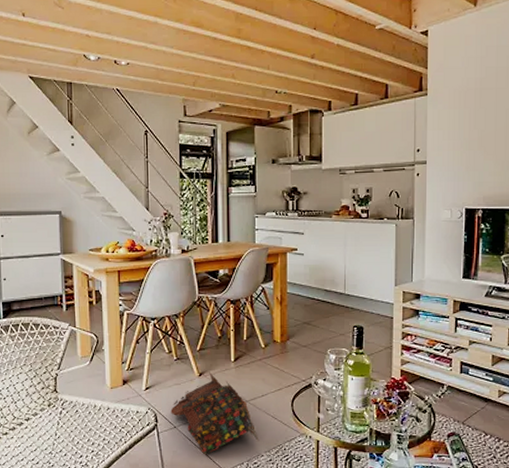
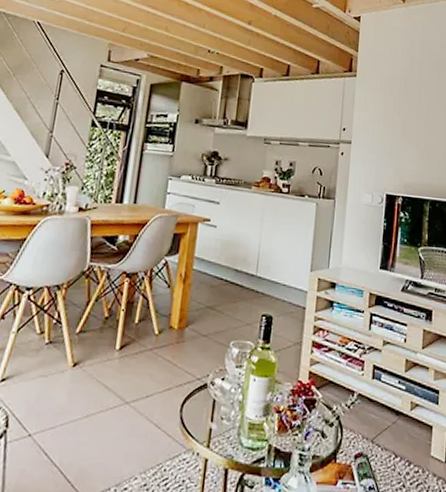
bag: present [170,371,258,455] -> none [27,361,134,476]

